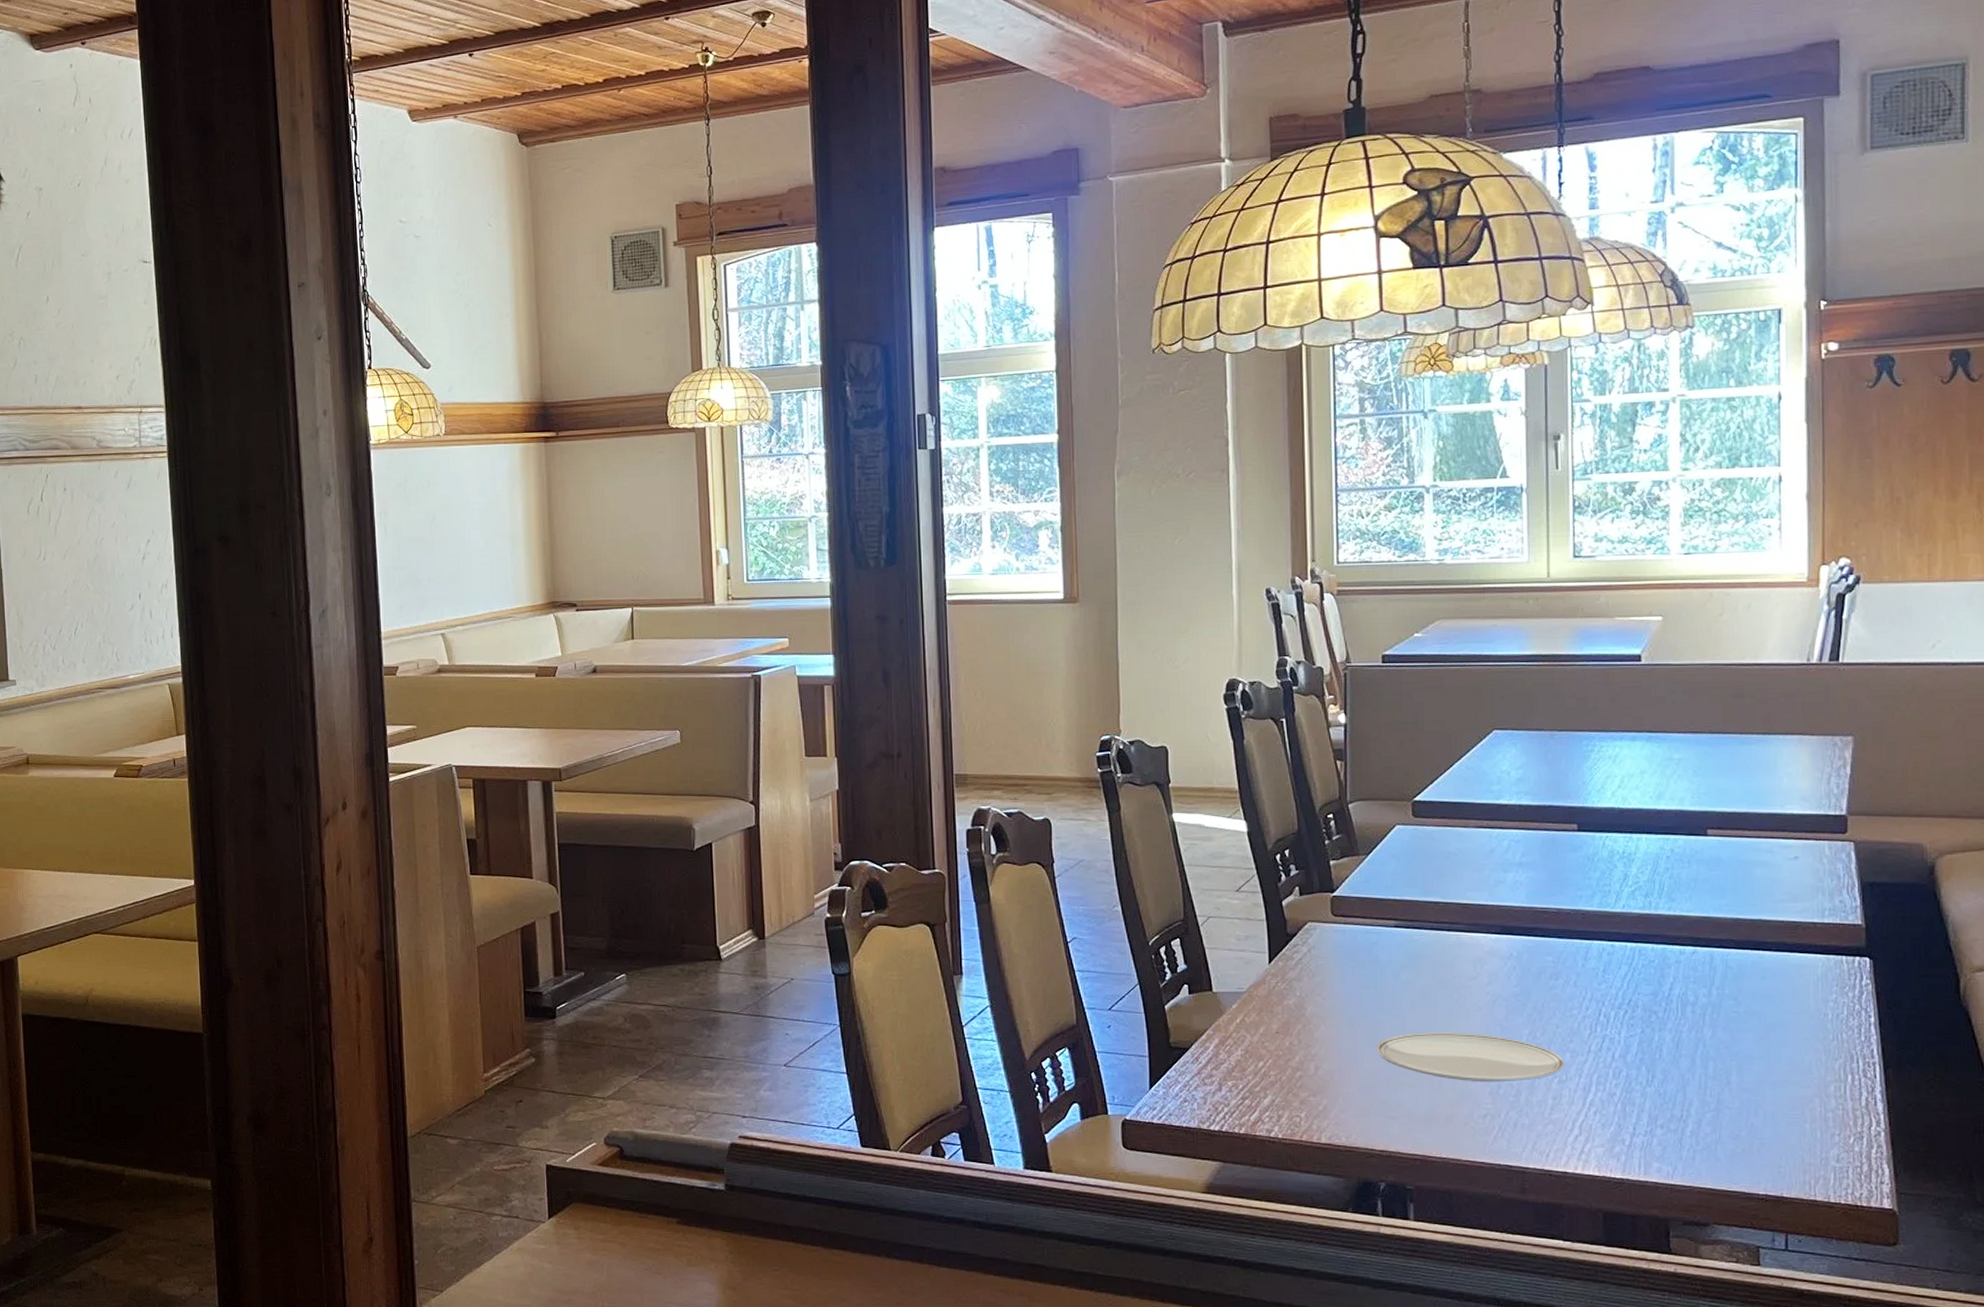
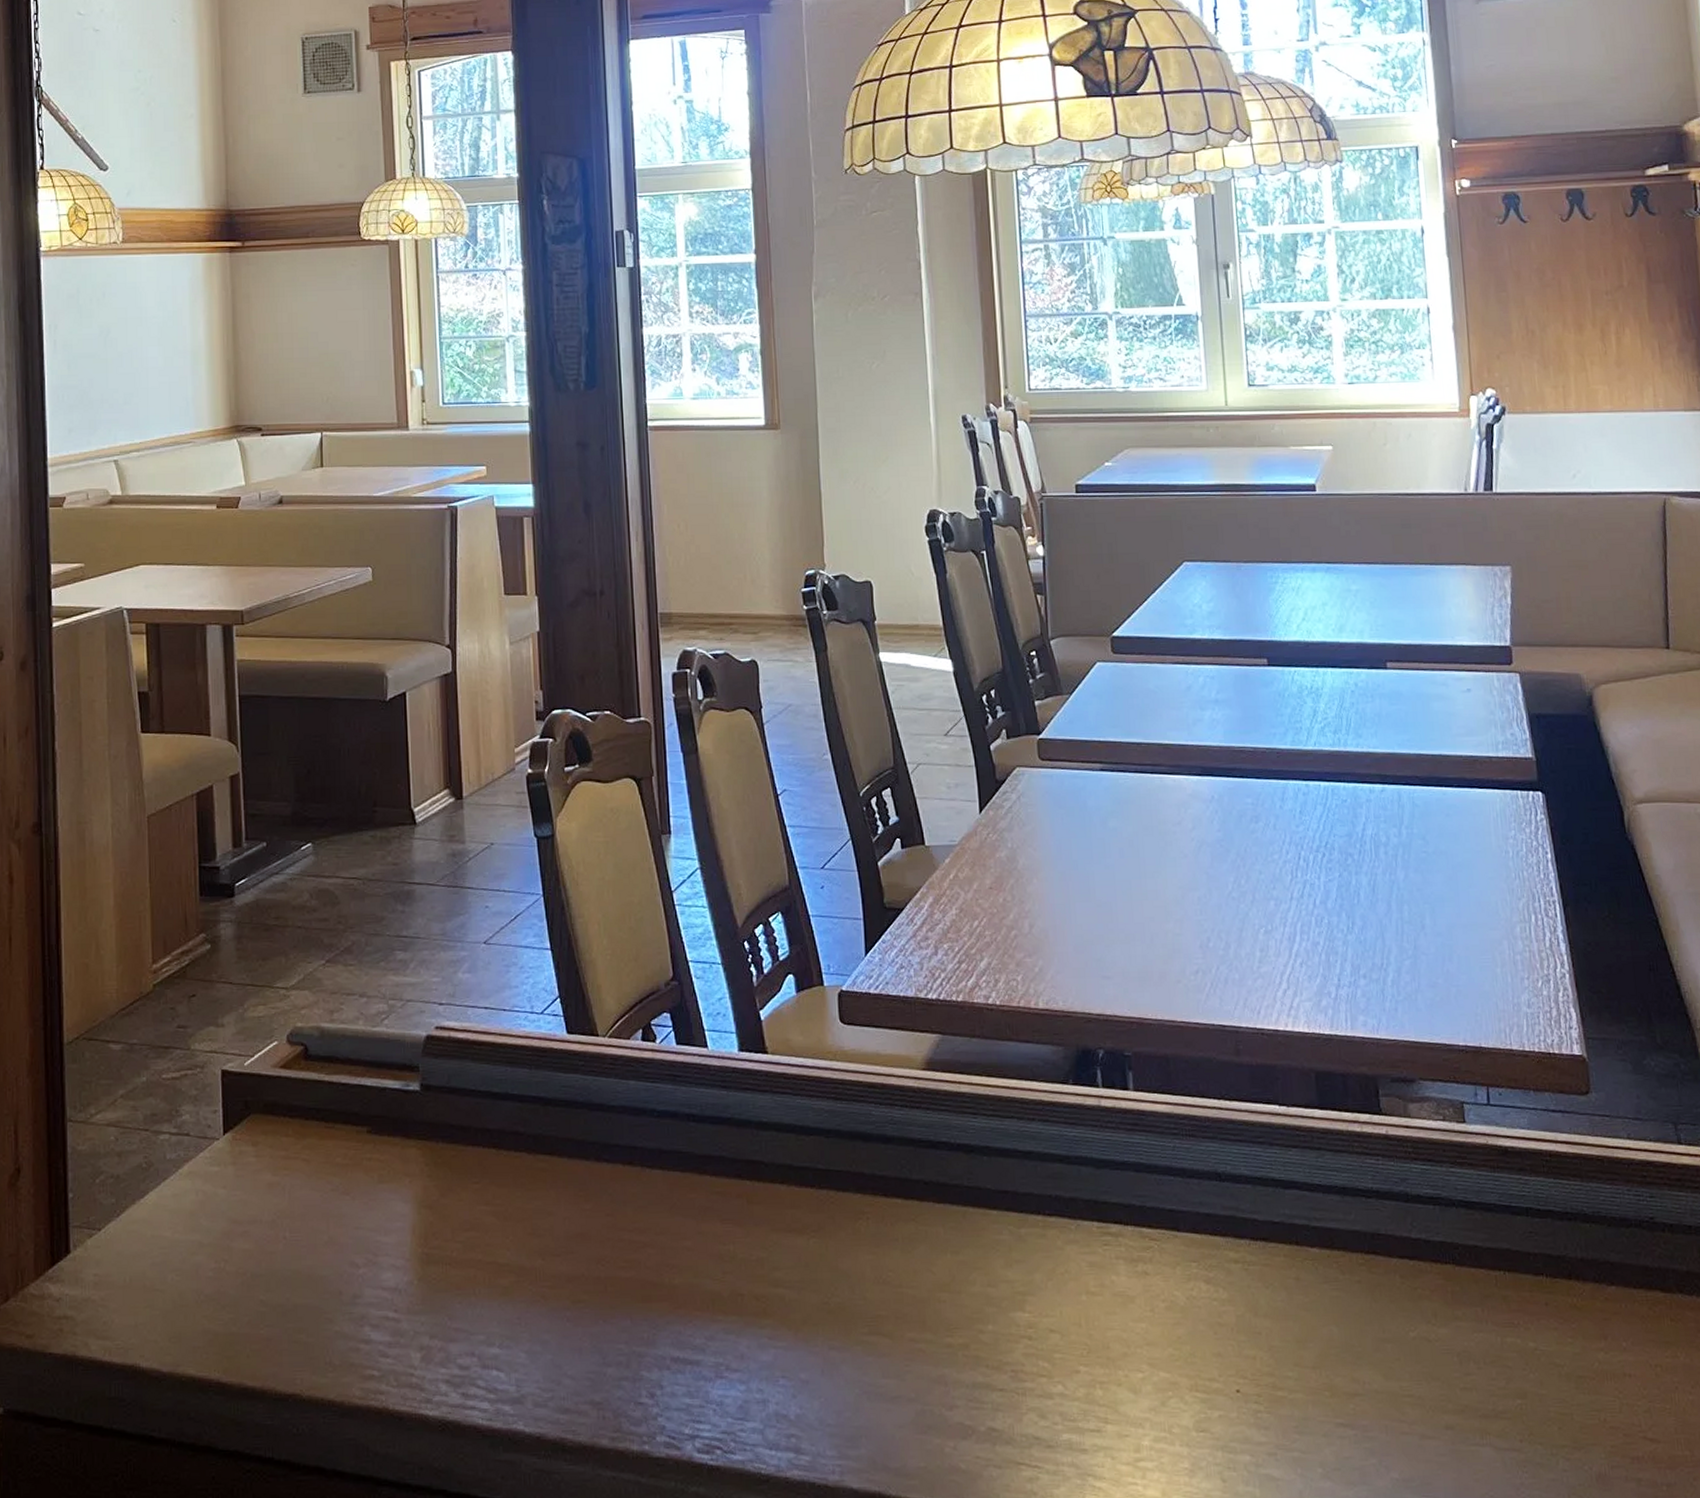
plate: present [1376,1031,1565,1083] -> none [1088,882,1270,936]

